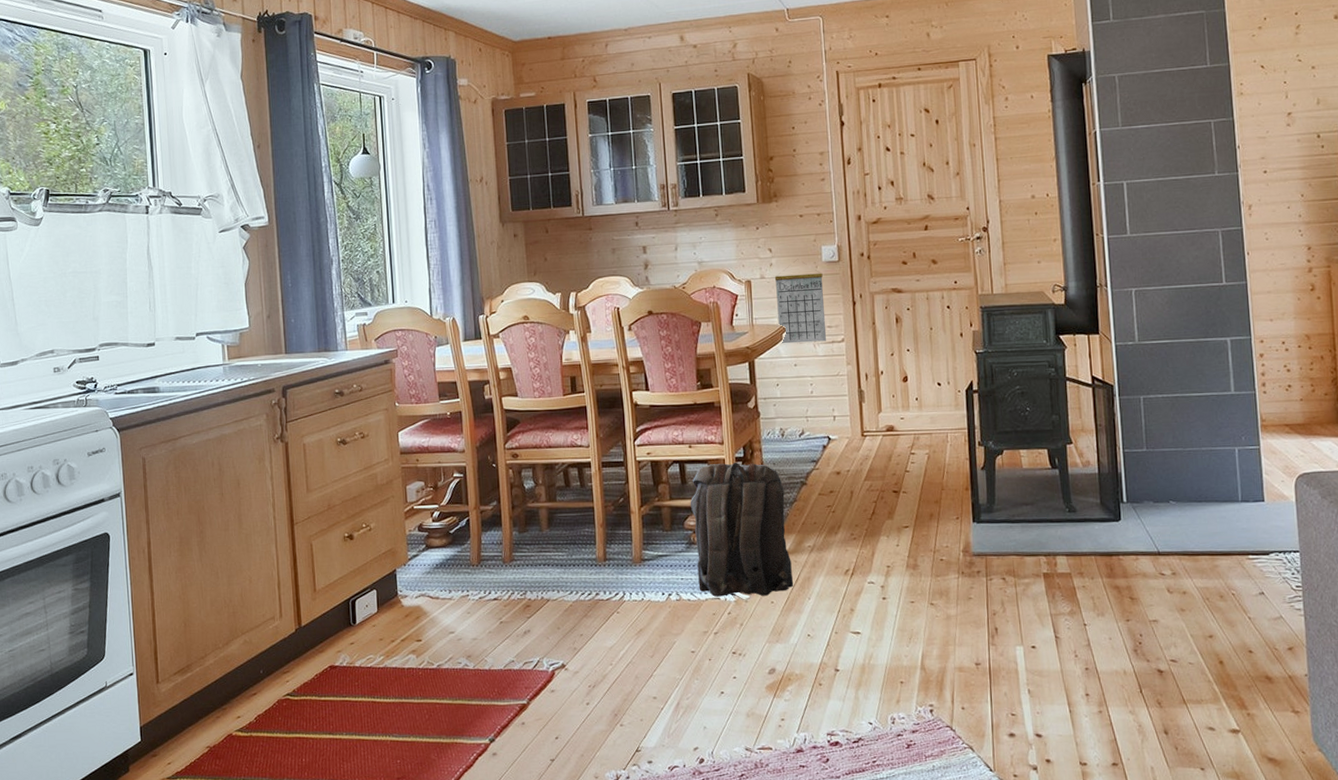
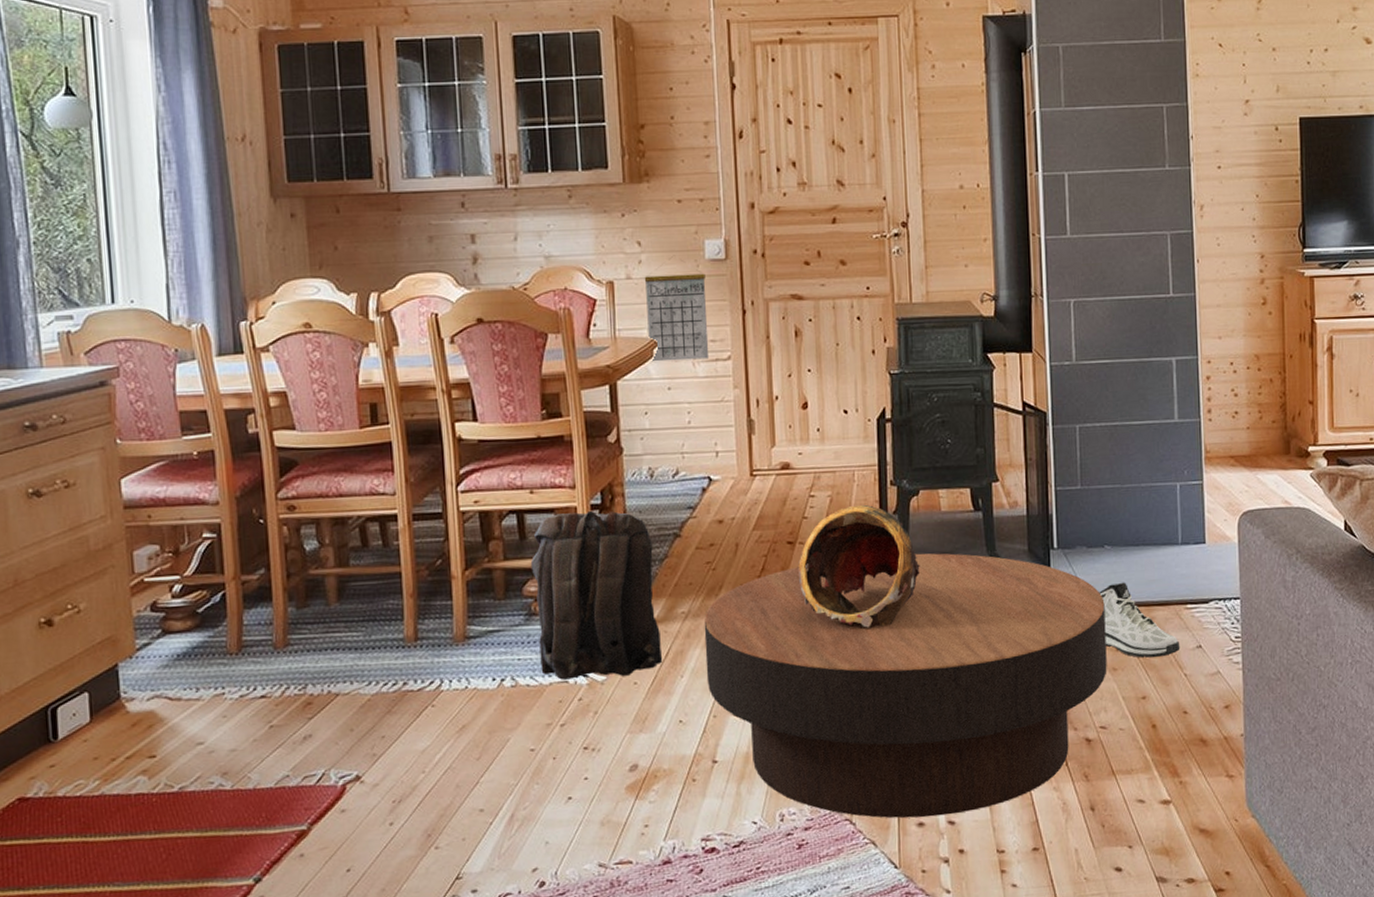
coffee table: none [826,503,1176,729] -> present [704,553,1107,818]
decorative bowl: none [902,461,1006,565] -> present [798,504,920,628]
sneaker: none [1166,533,1244,601] -> present [1099,582,1180,658]

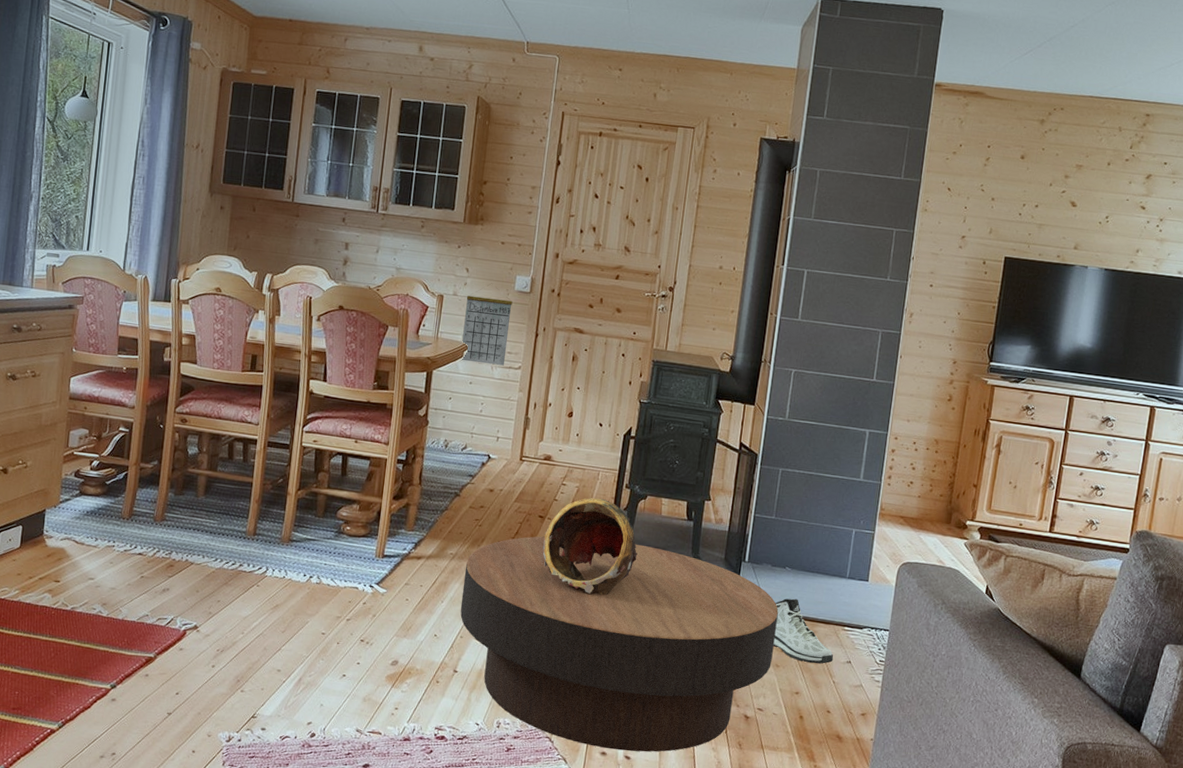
backpack: present [530,510,663,680] -> none [340,461,438,593]

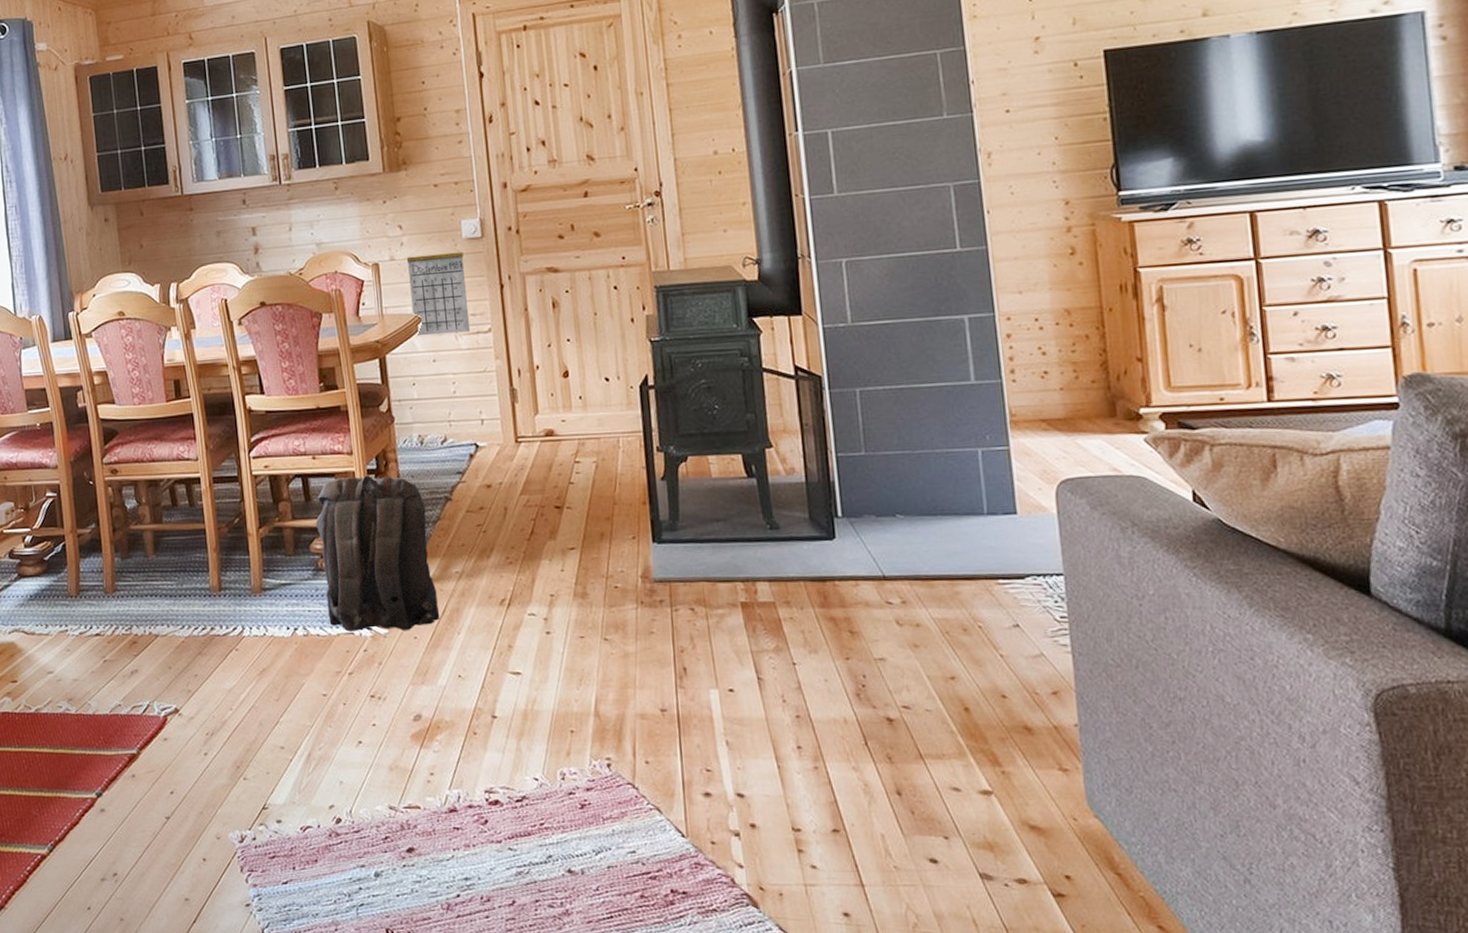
backpack: none [340,461,438,593] -> present [315,475,440,632]
coffee table: present [460,536,779,752] -> none [477,519,908,788]
decorative bowl: present [543,498,638,596] -> none [567,470,693,593]
sneaker: present [773,598,834,664] -> none [893,553,993,635]

